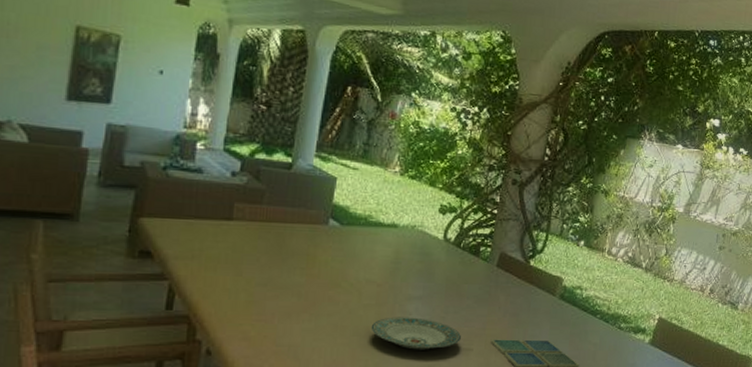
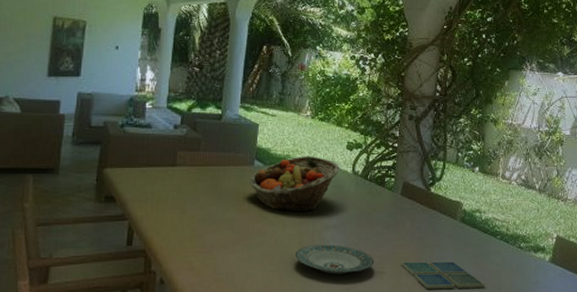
fruit basket: none [321,217,430,280] -> present [249,156,340,212]

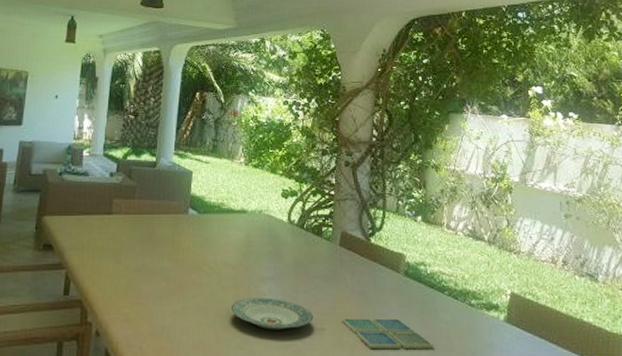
fruit basket: present [249,156,340,212] -> none [184,204,275,263]

